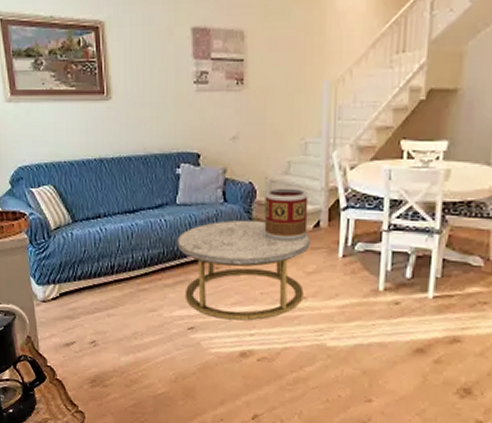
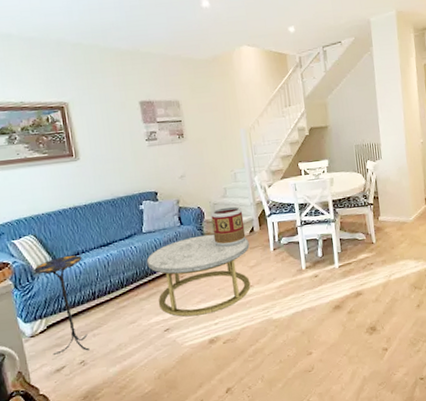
side table: none [50,216,103,331] -> present [33,255,90,355]

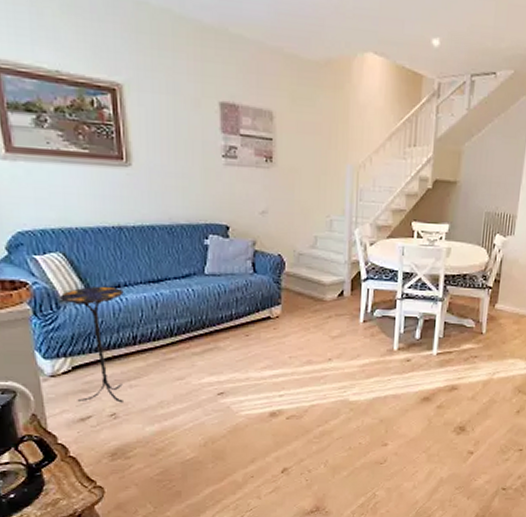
coffee table: present [146,234,251,317] -> none [205,289,335,383]
decorative container: present [210,206,246,247] -> none [292,260,334,309]

